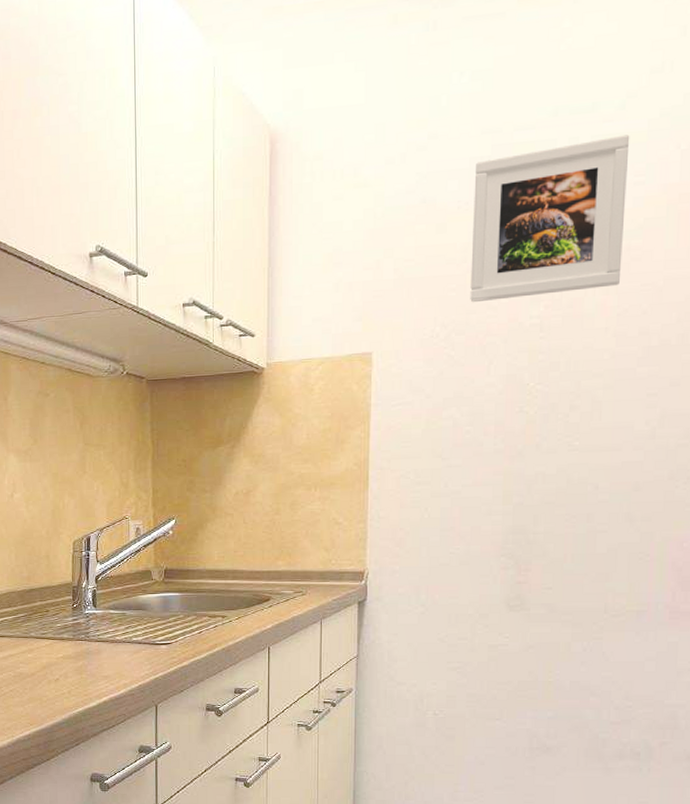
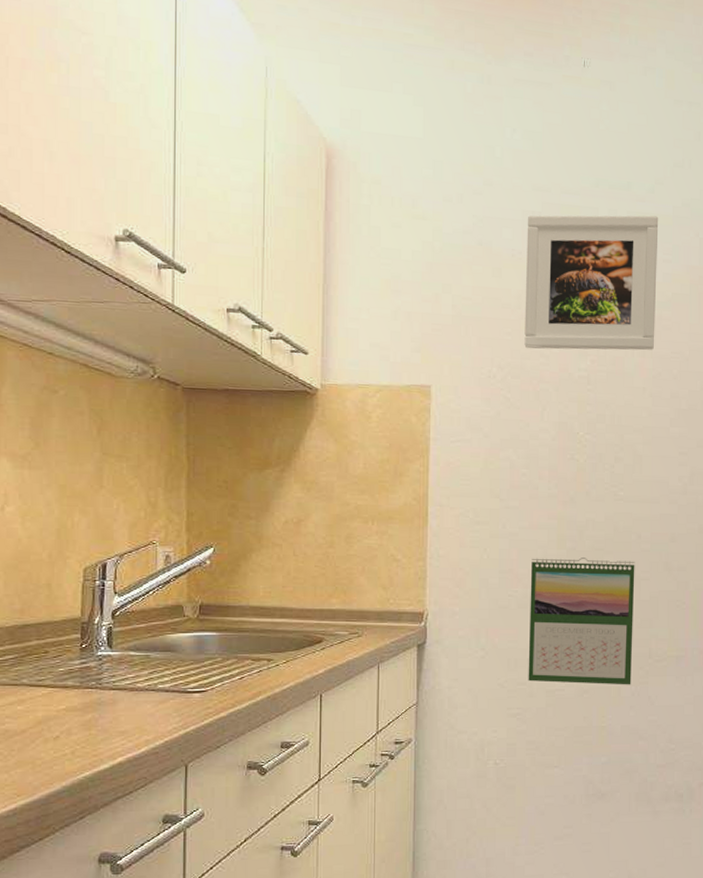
calendar: none [469,512,591,641] -> present [528,558,635,685]

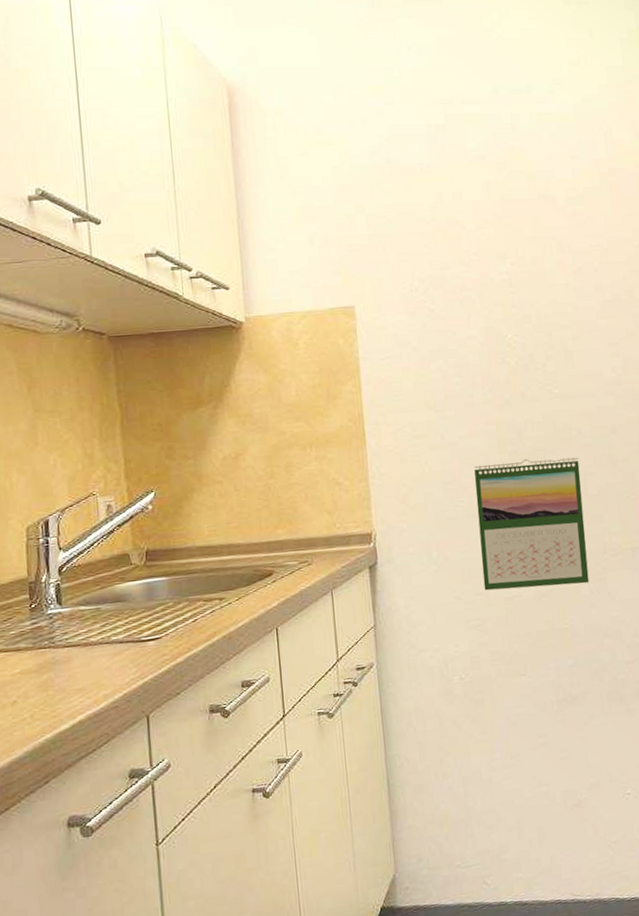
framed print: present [524,215,659,351] -> none [432,115,572,259]

